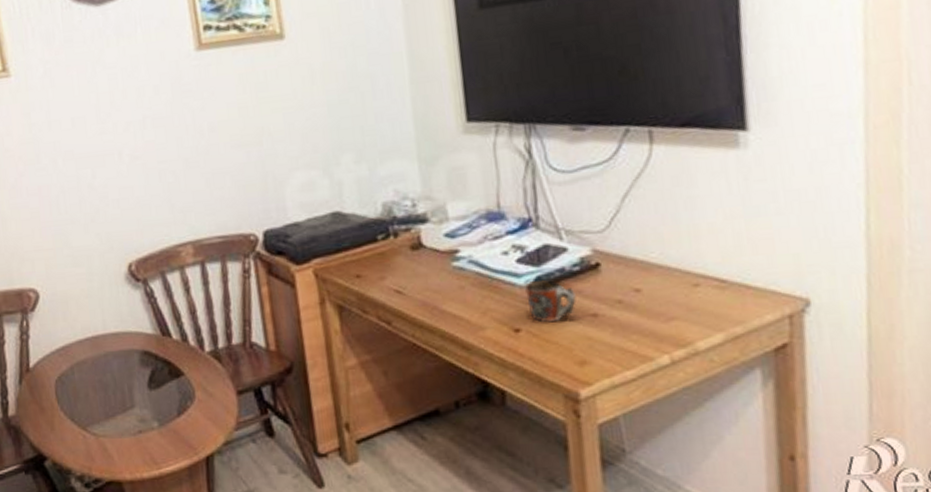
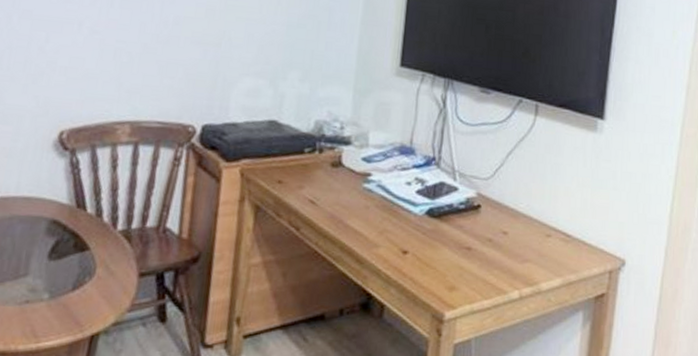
mug: present [522,280,576,323] -> none [416,211,458,250]

